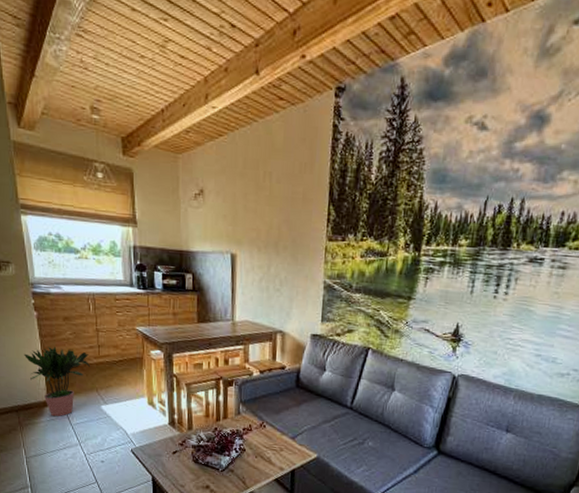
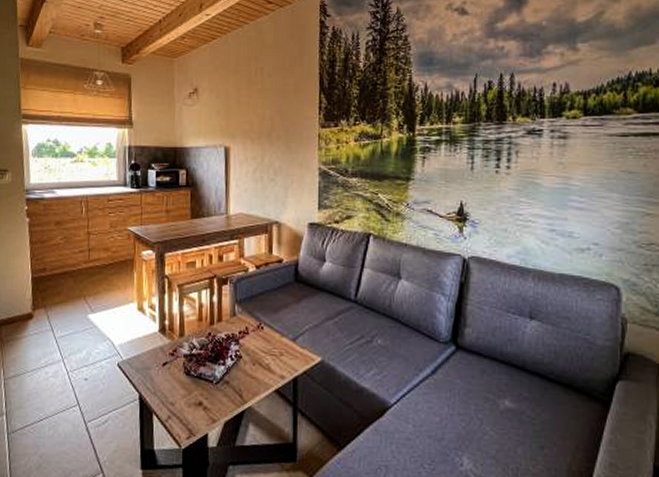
potted plant: present [23,346,90,417] -> none [12,253,79,330]

